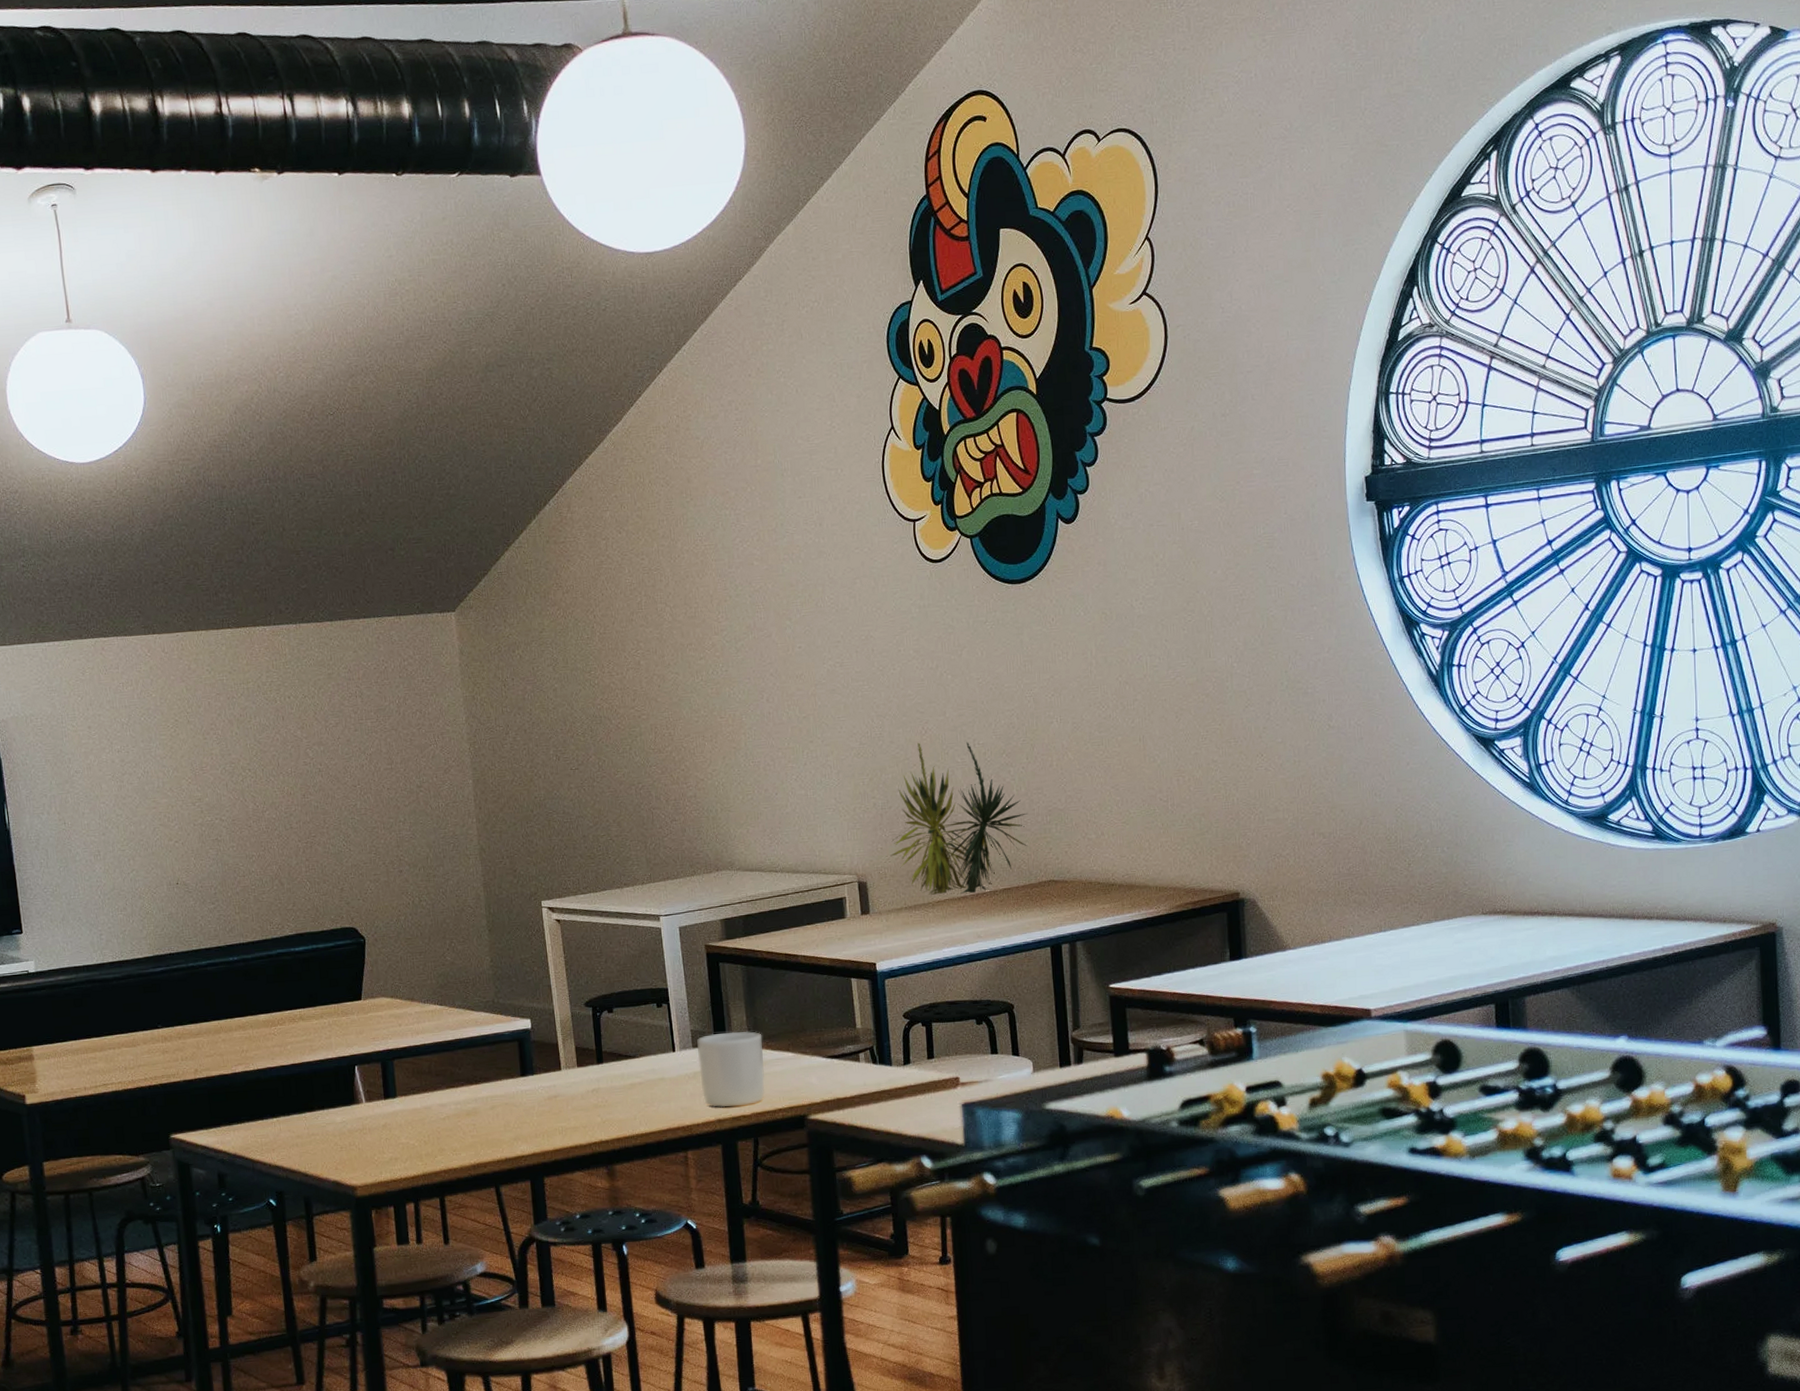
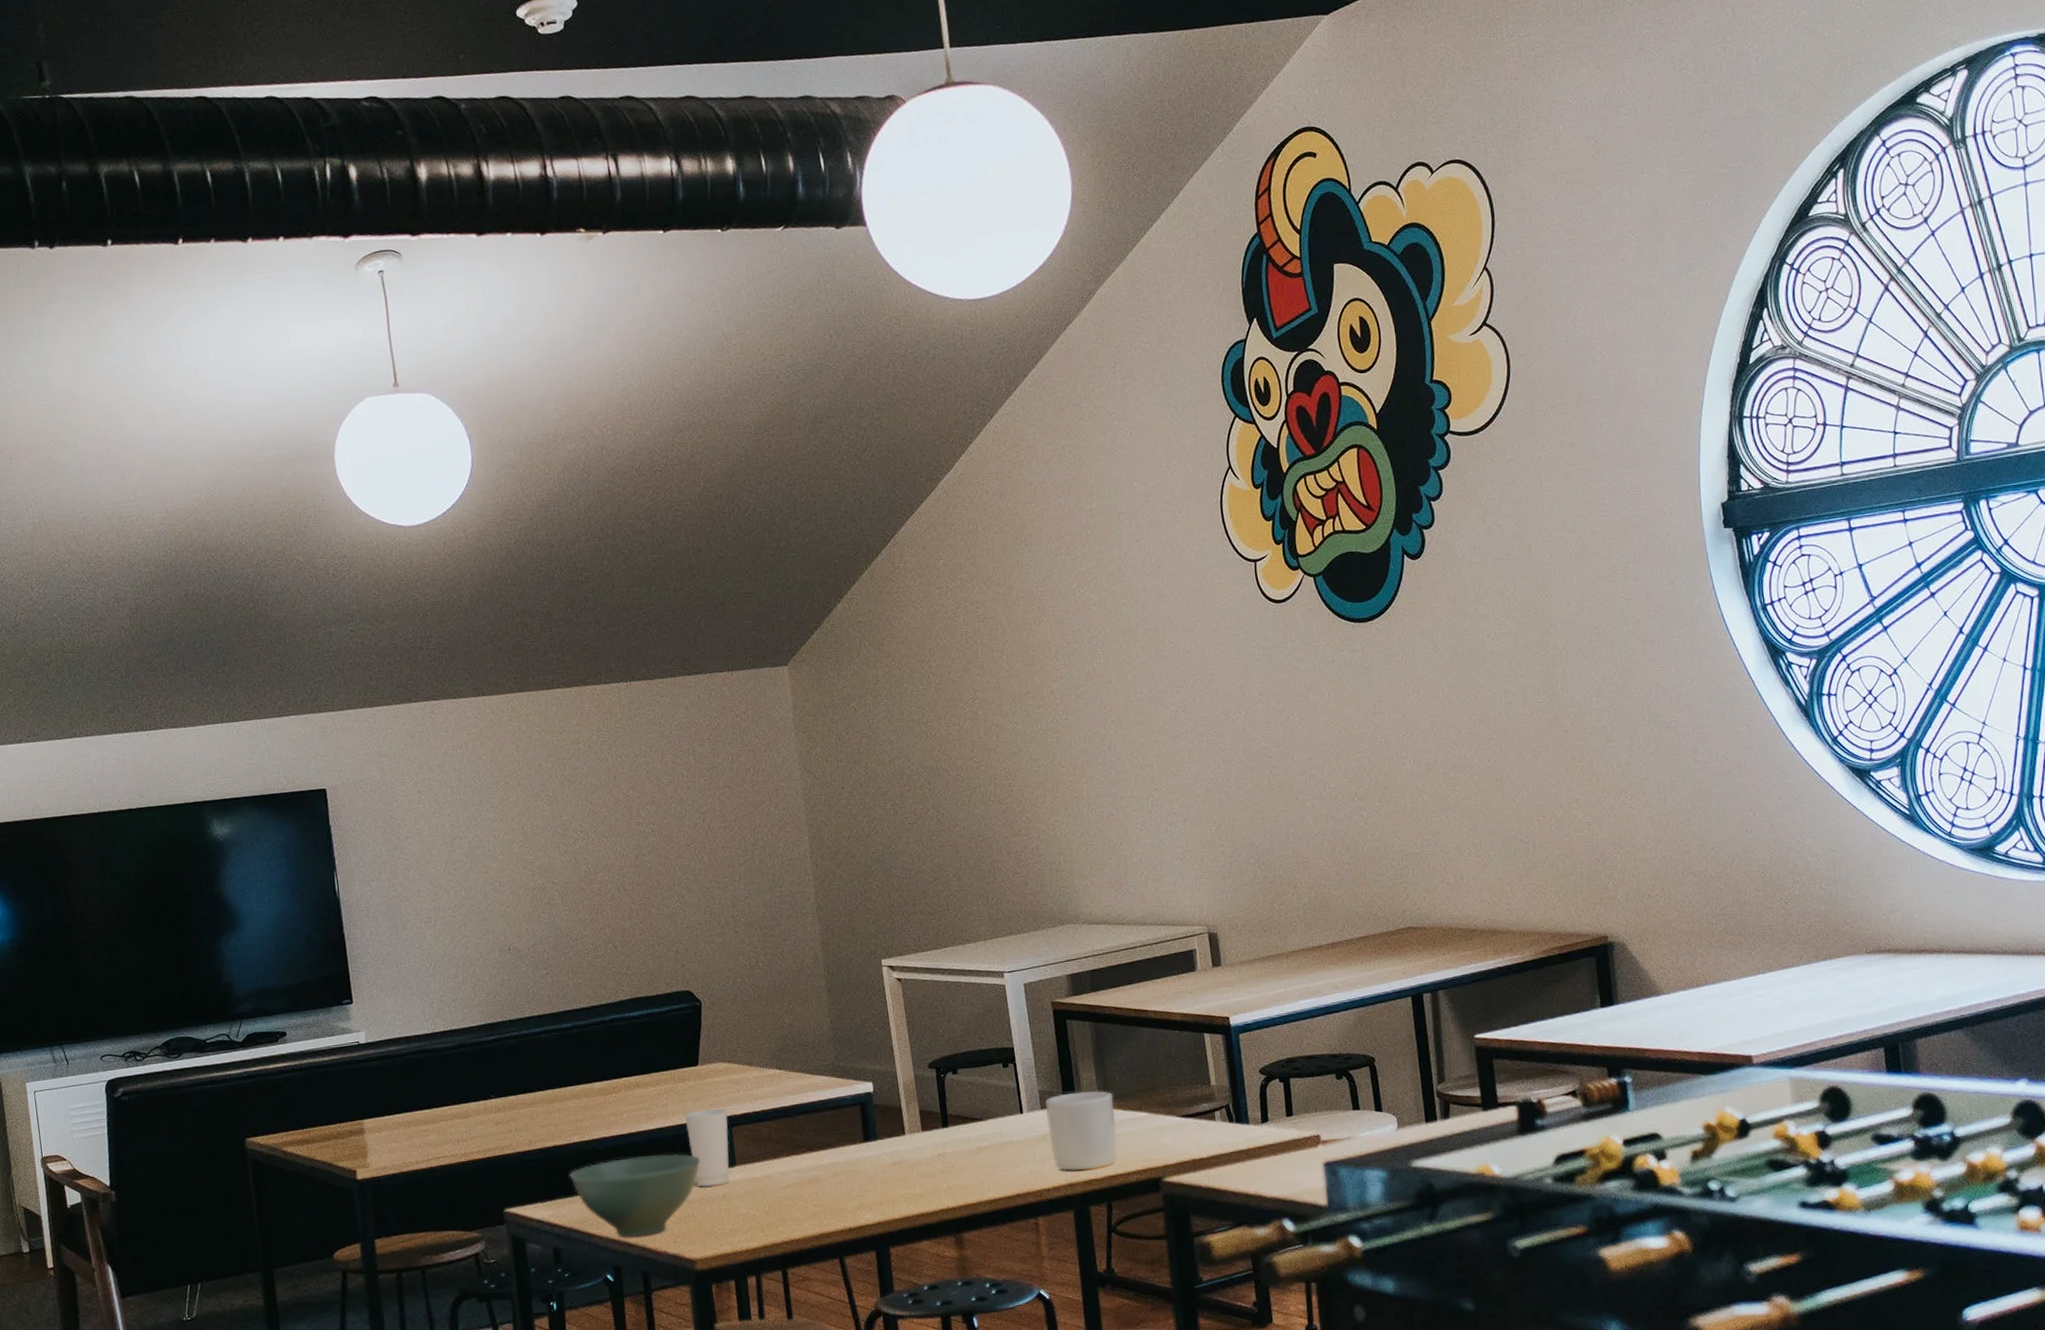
bowl: none [234,1084,362,1164] -> present [569,1153,701,1238]
cup: none [347,1042,391,1117] -> present [684,1108,730,1187]
plant: present [890,742,1027,895] -> none [1241,786,1383,945]

